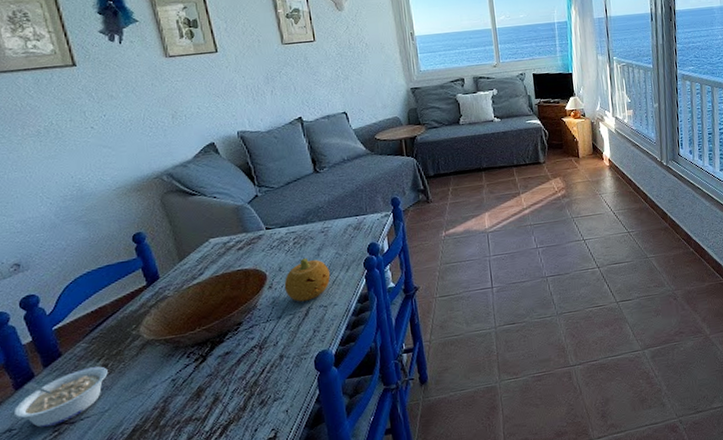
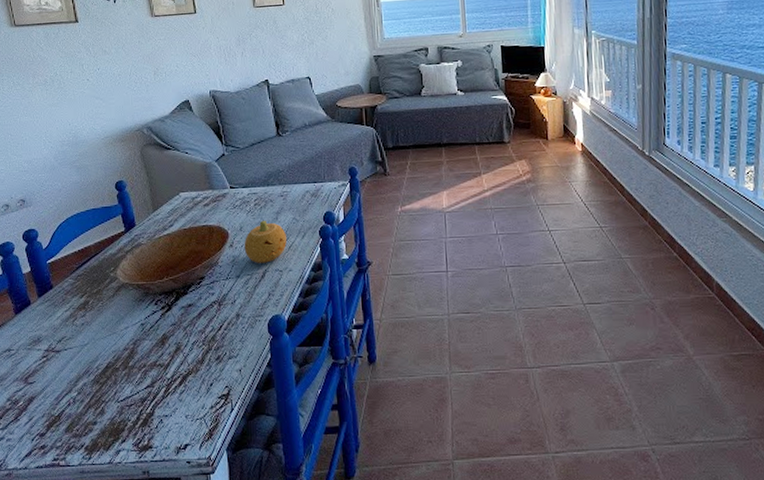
legume: present [13,366,108,428] -> none [13,302,89,353]

